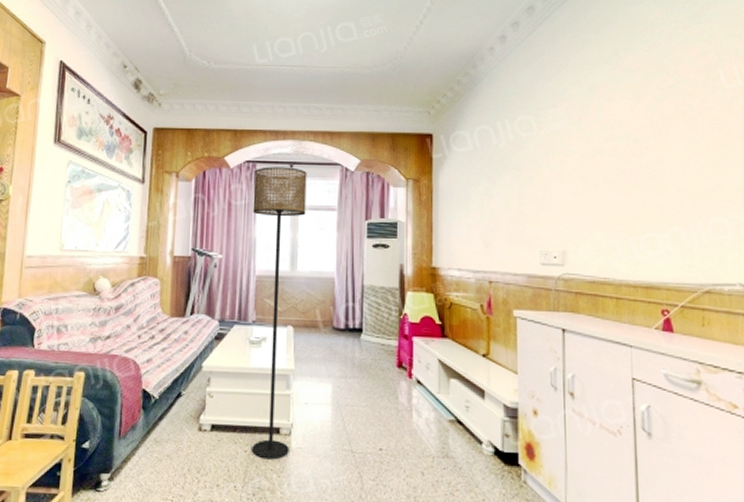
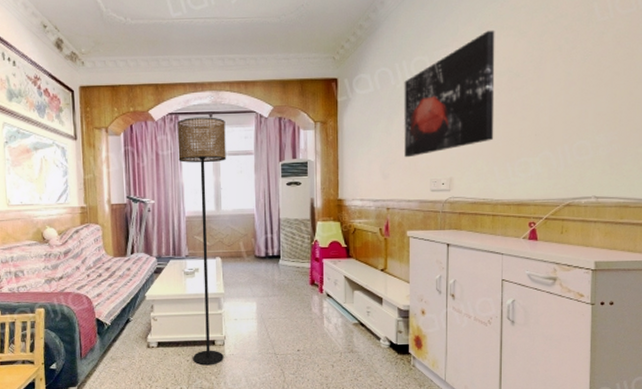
wall art: none [507,92,613,225] -> present [404,30,495,158]

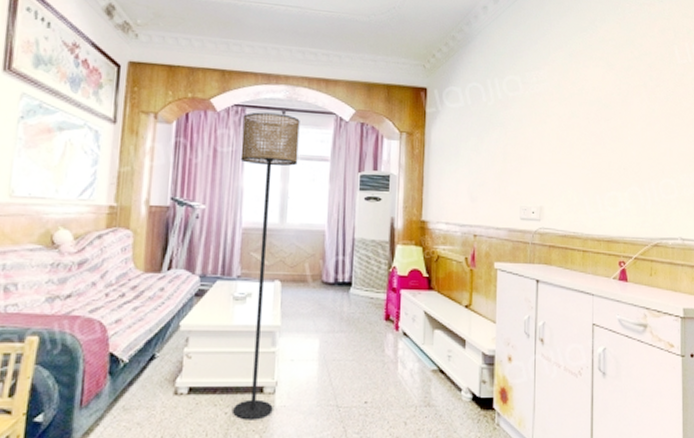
wall art: present [404,30,495,158] -> none [494,58,585,181]

